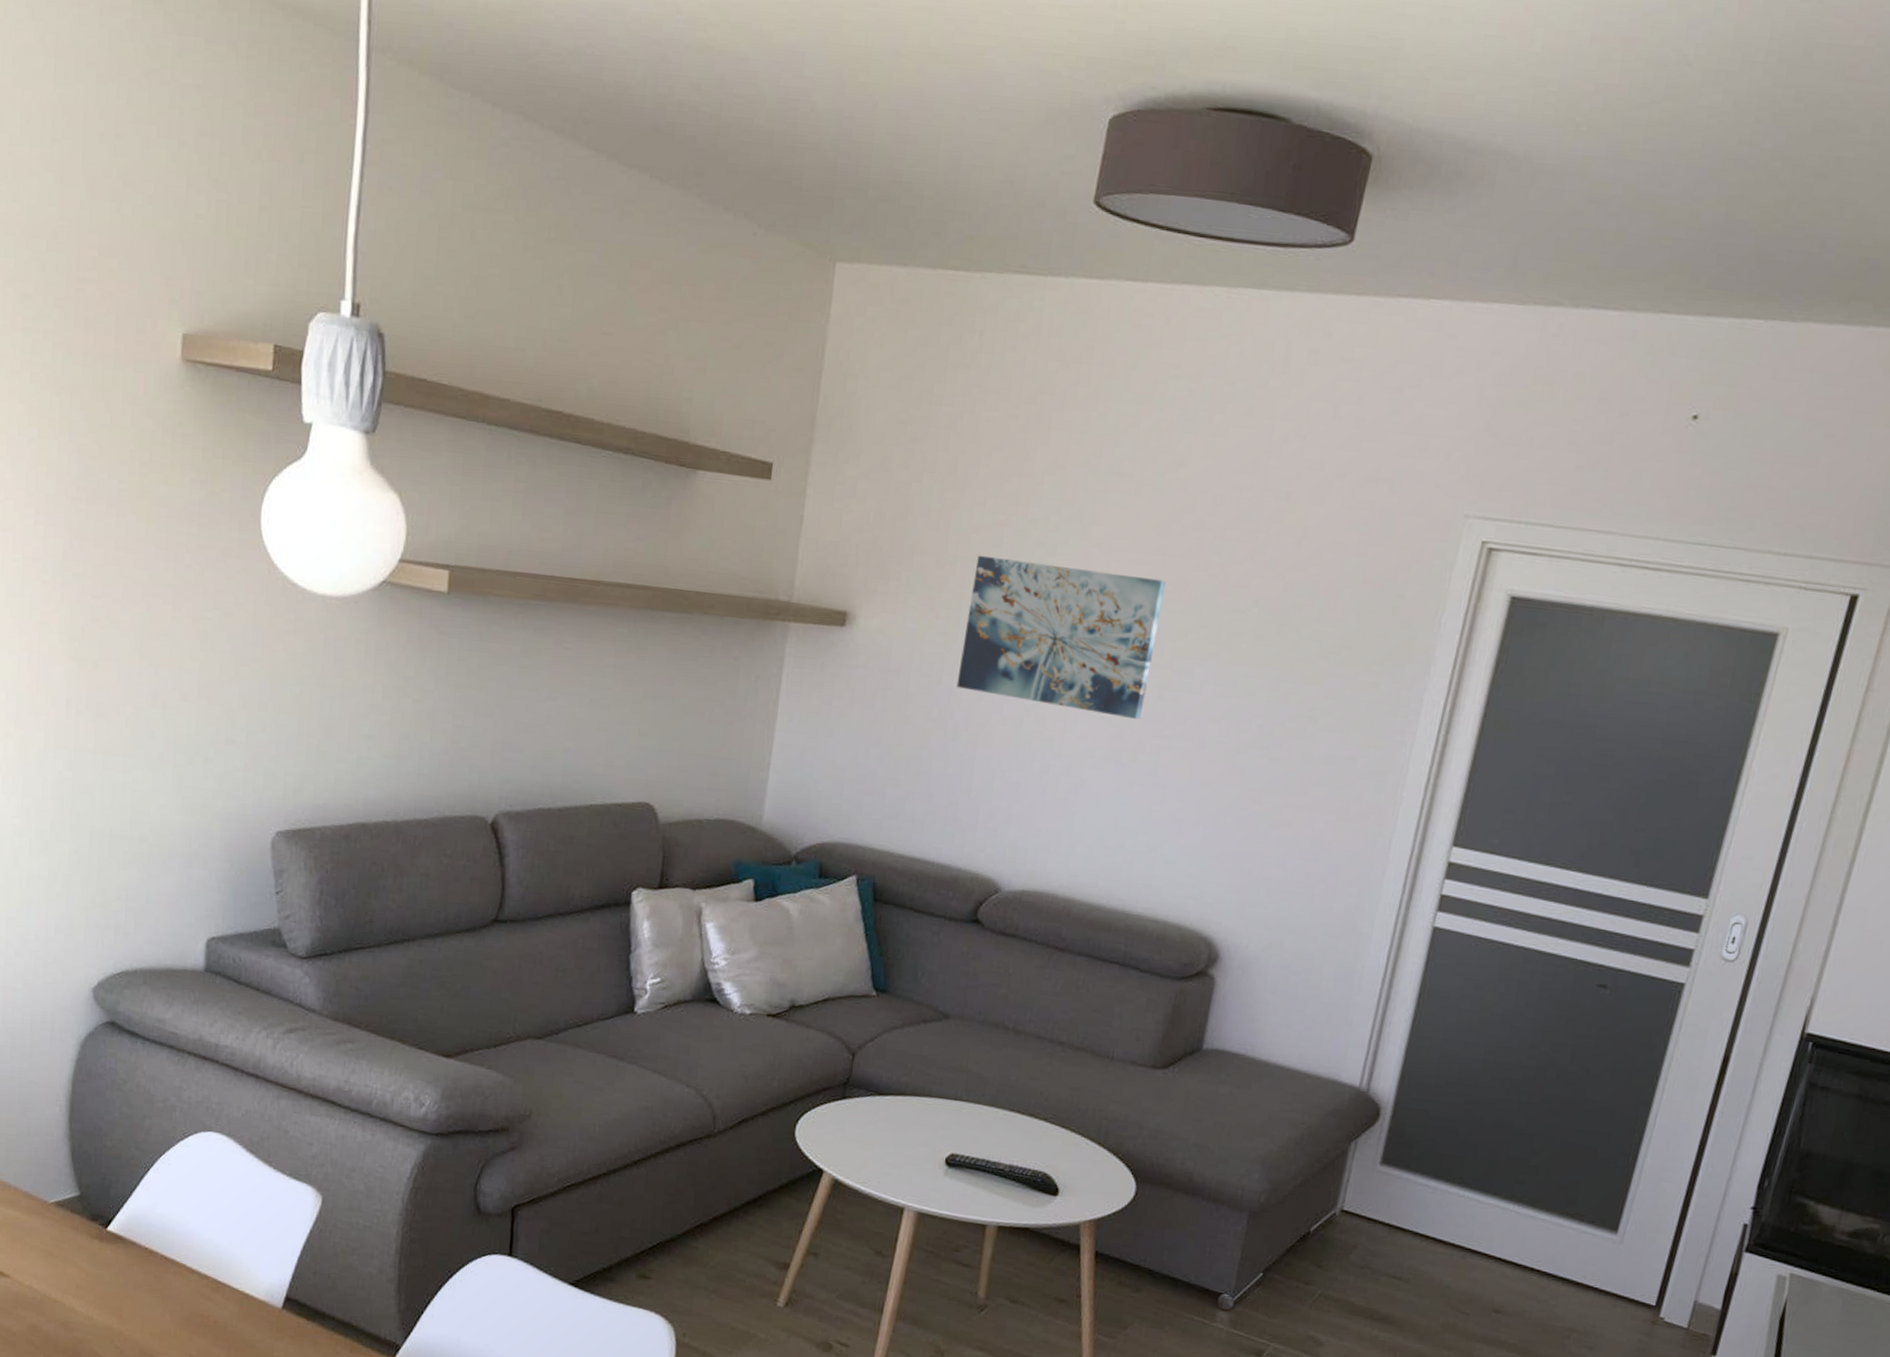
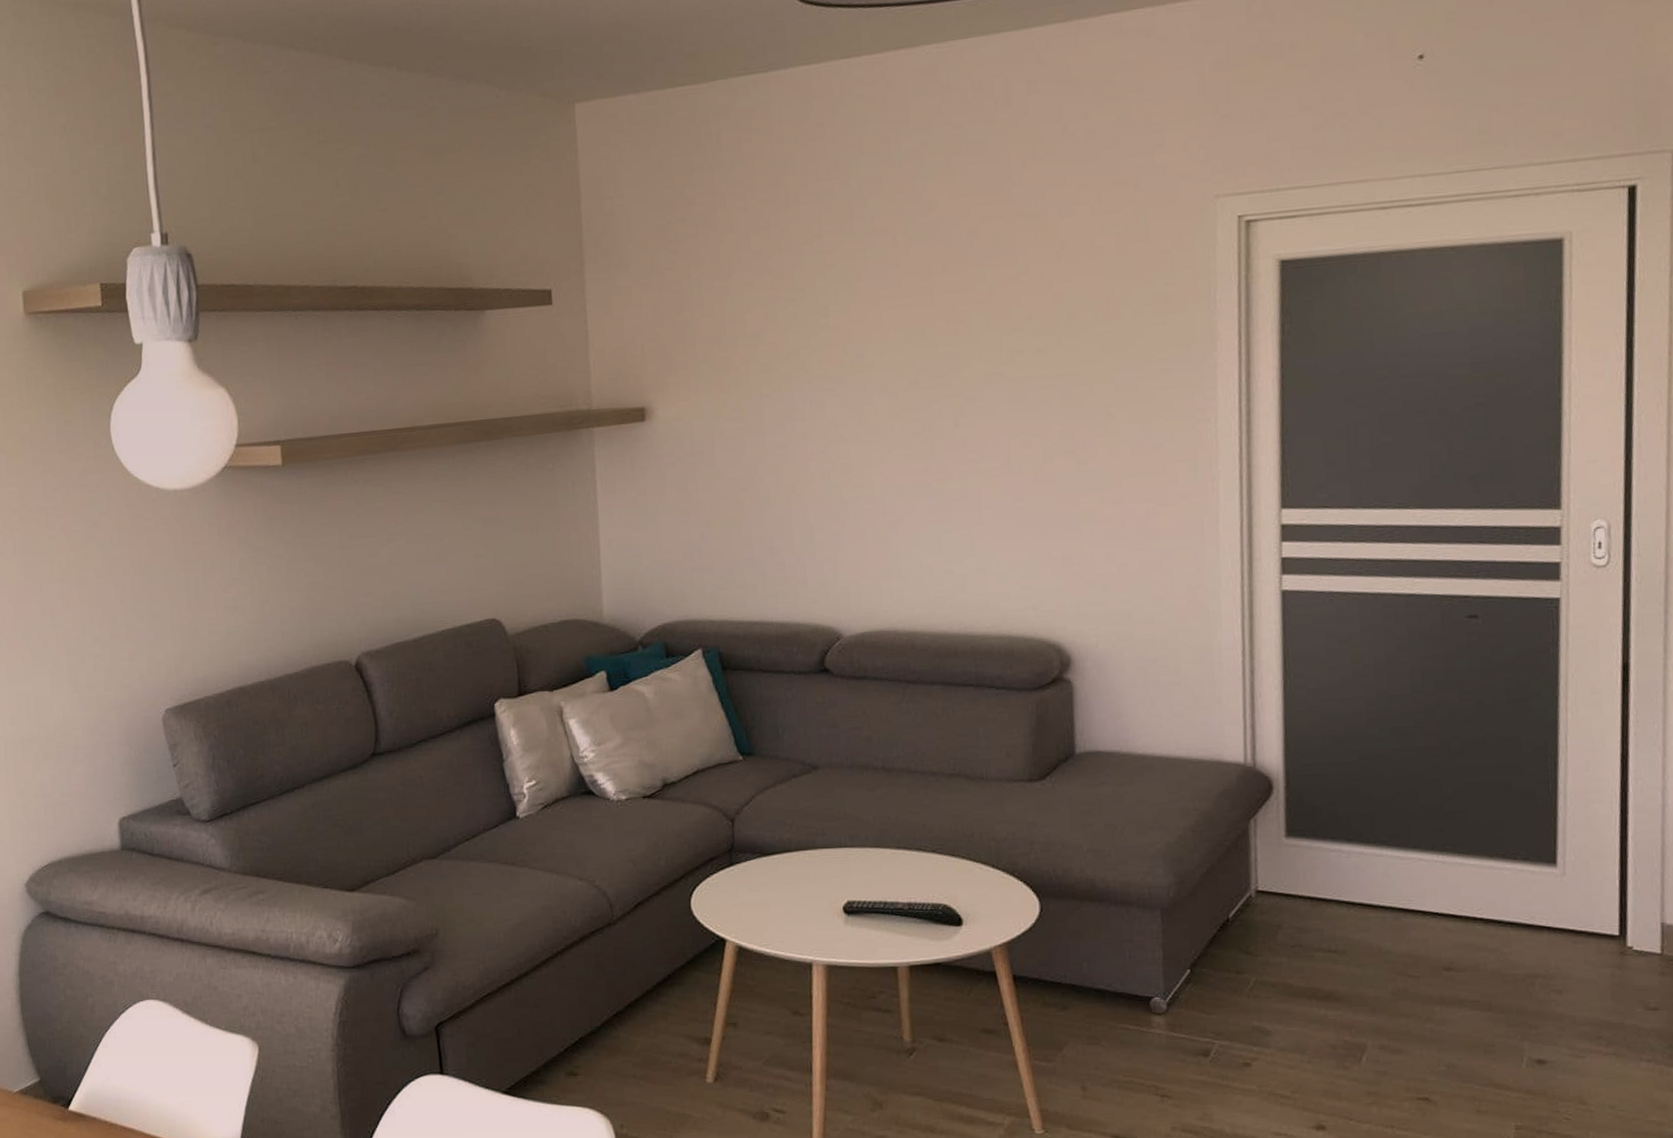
wall art: present [956,555,1167,720] -> none [755,317,943,456]

